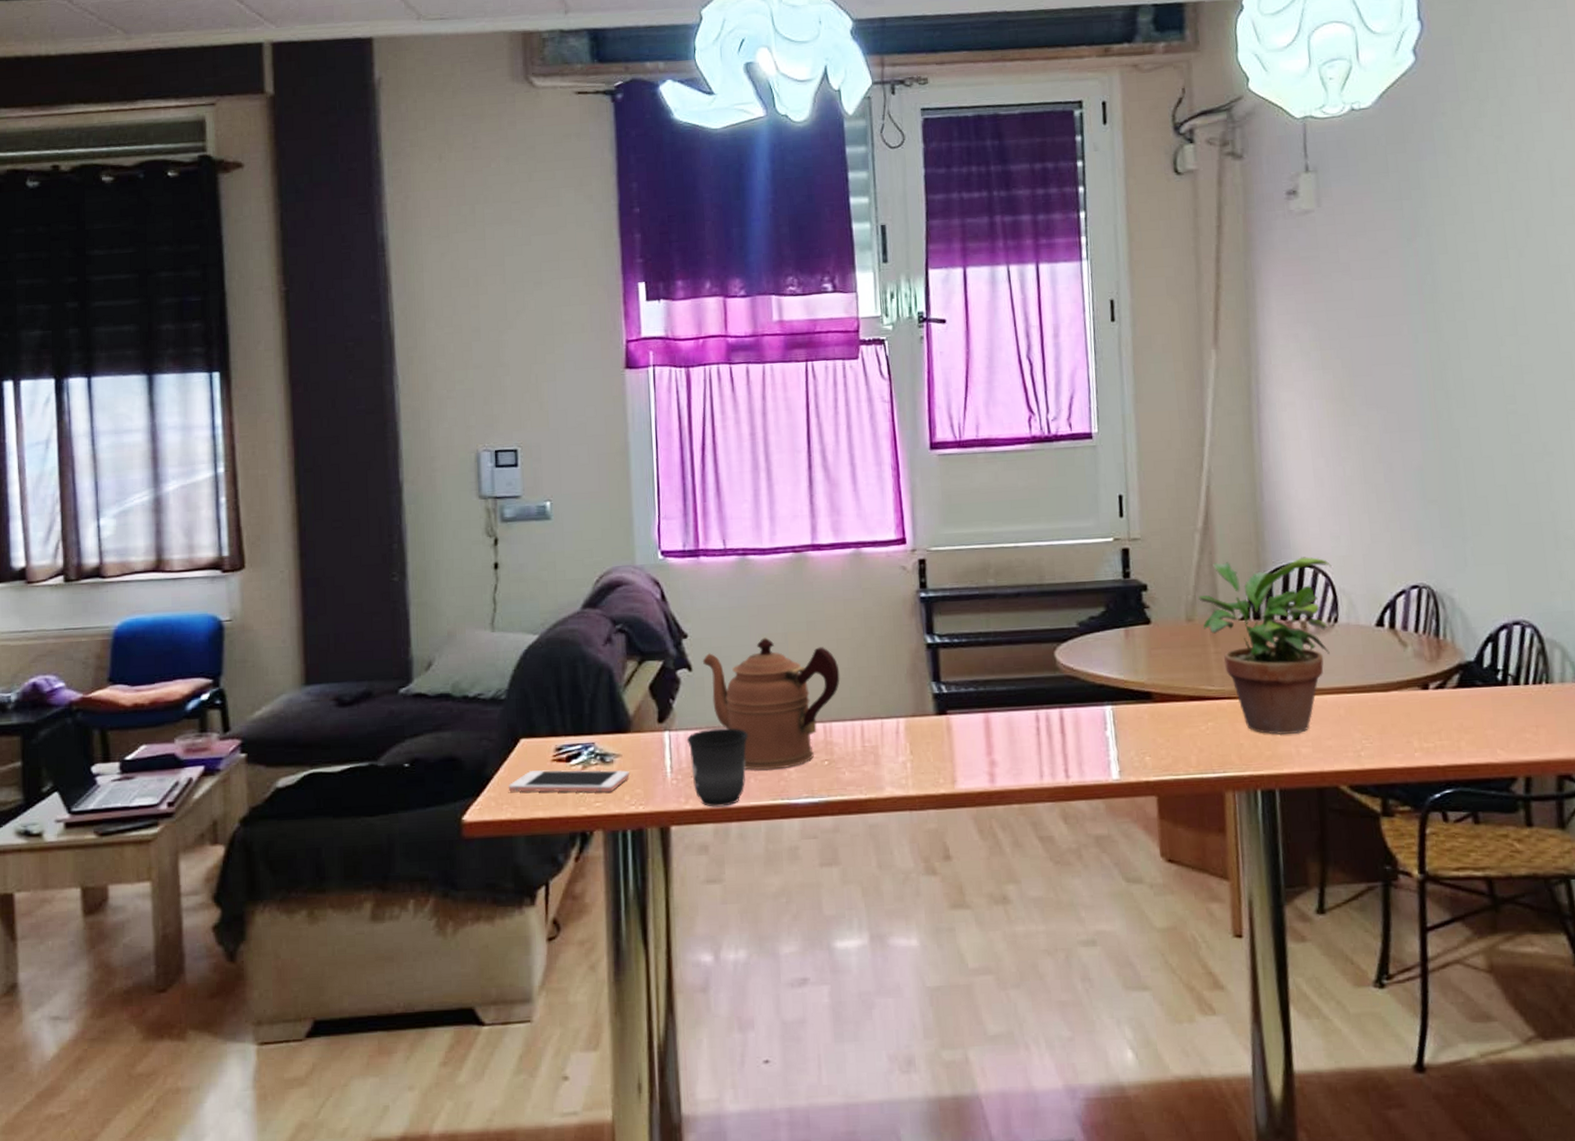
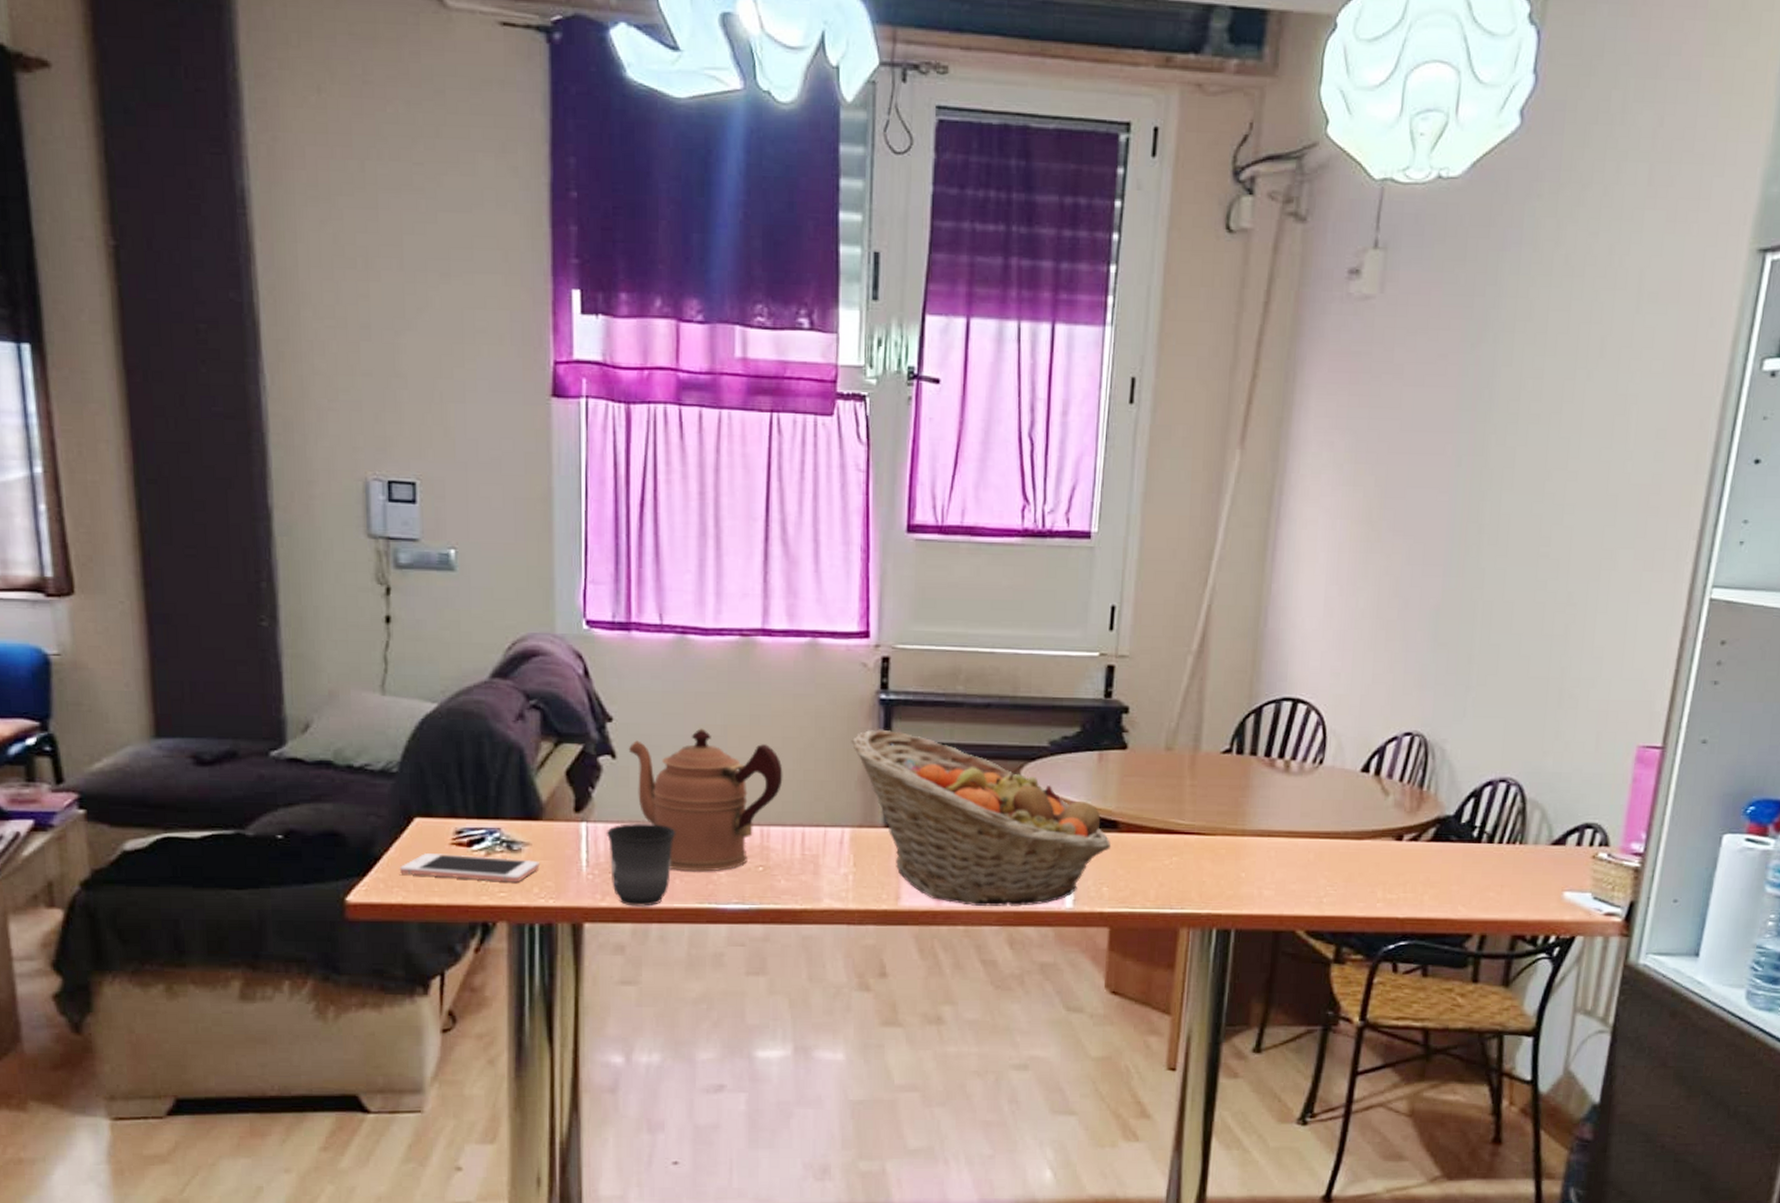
fruit basket: none [898,624,1149,784] -> present [851,729,1112,906]
potted plant: present [1198,556,1332,735] -> none [1181,690,1327,875]

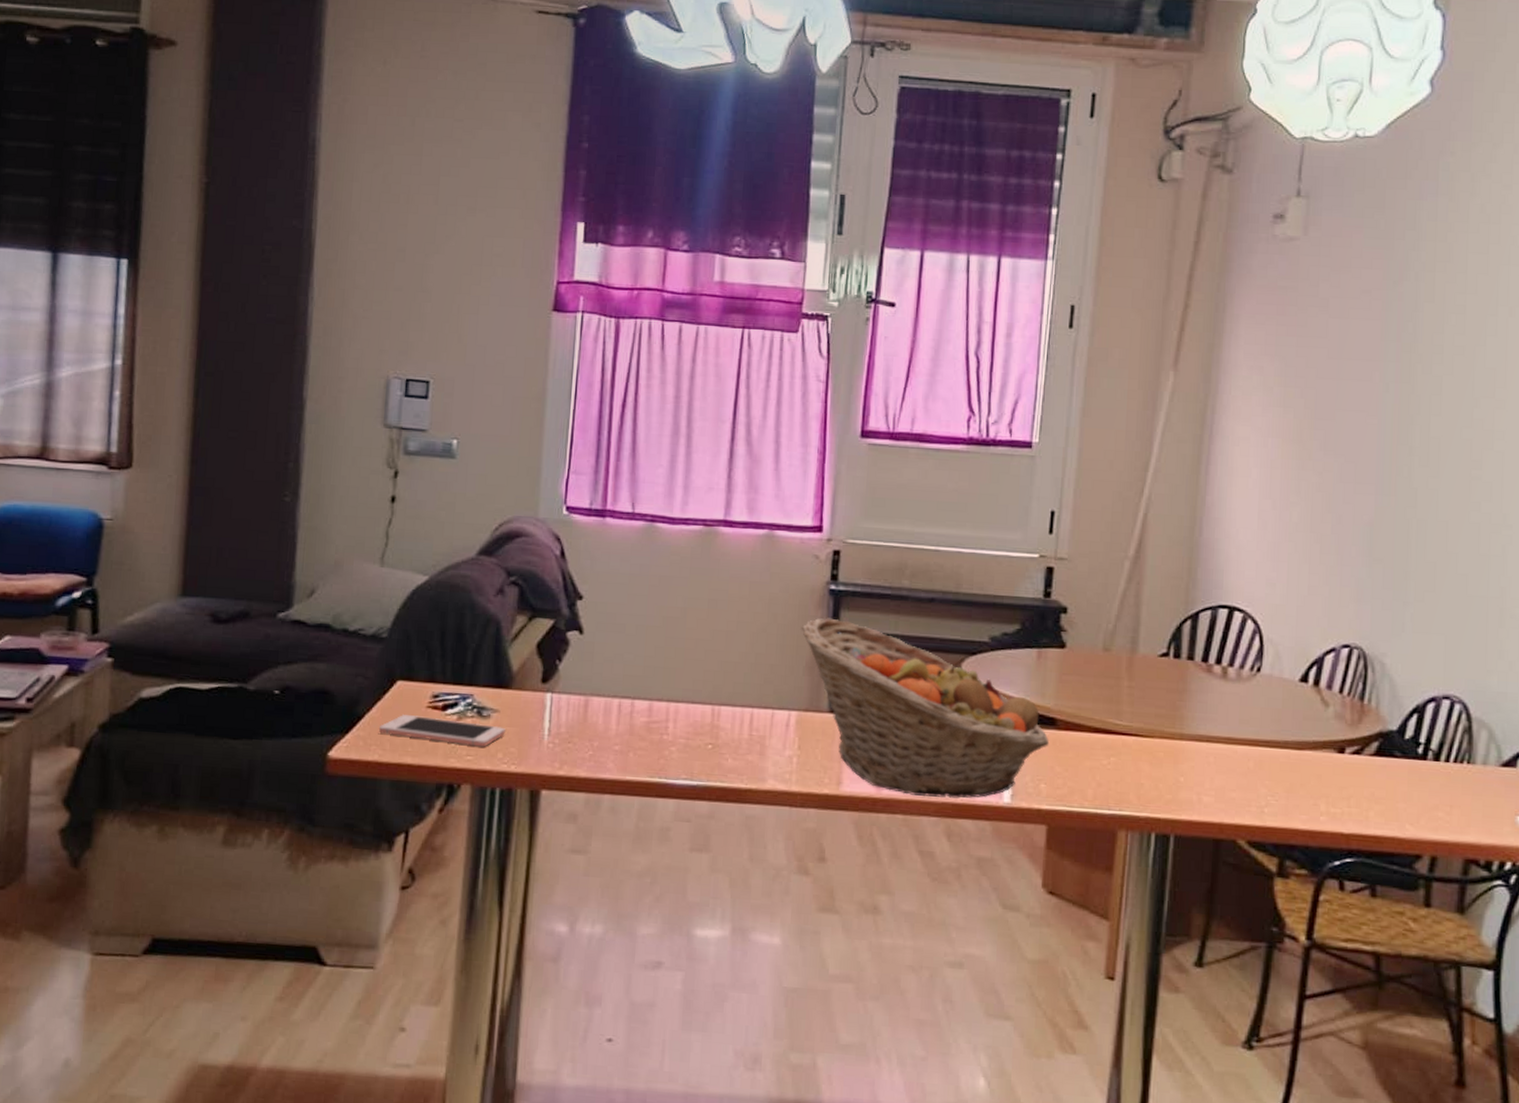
mug: present [606,823,676,907] -> none [568,696,633,777]
coffeepot: present [628,728,783,872] -> none [595,609,736,747]

